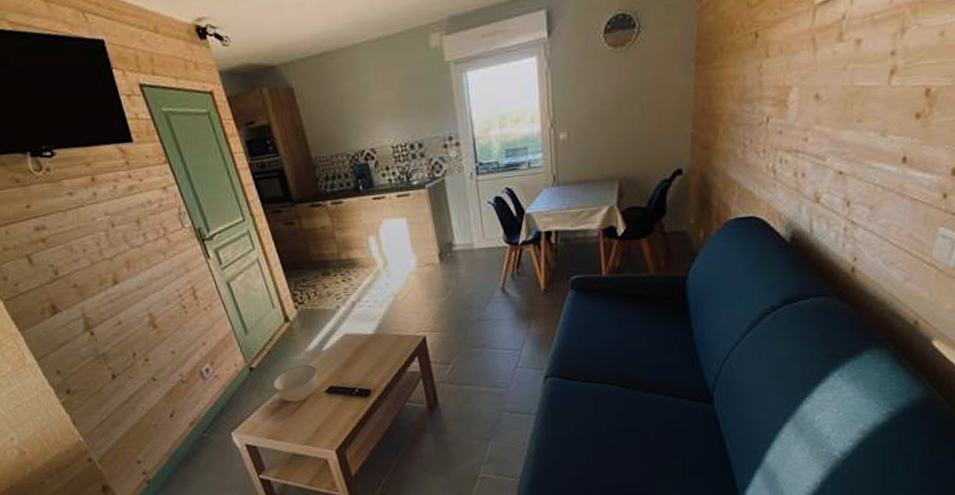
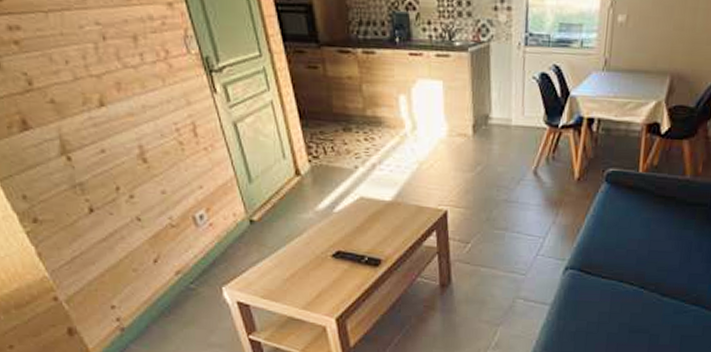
bowl: present [272,364,319,402] -> none [274,224,326,263]

